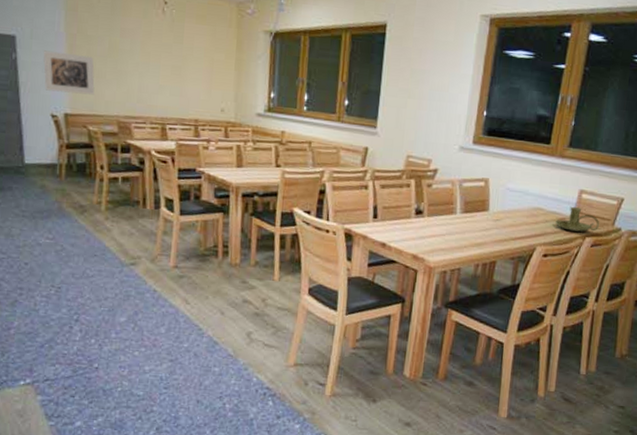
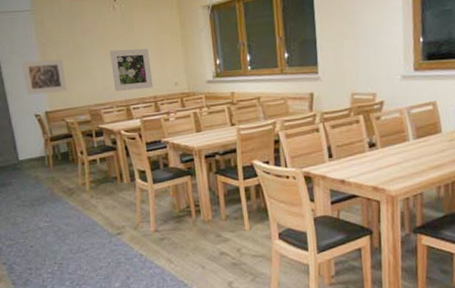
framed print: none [150,58,197,110] -> present [110,48,153,92]

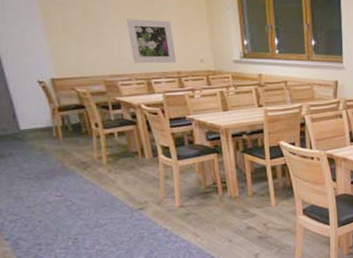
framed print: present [21,59,67,95] -> none [18,20,77,59]

